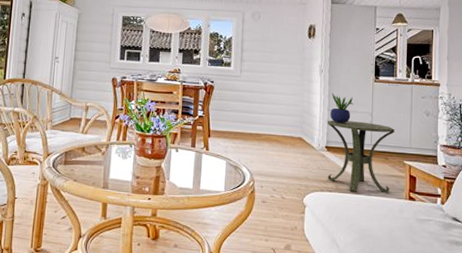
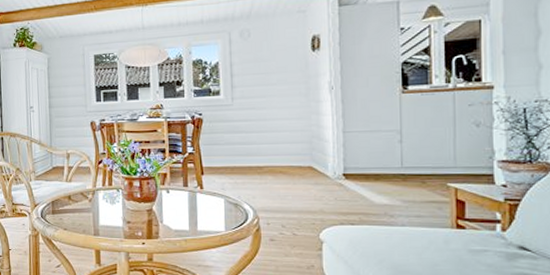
side table: present [327,120,395,193] -> none [344,142,433,223]
potted plant: present [330,92,354,124] -> none [346,111,376,147]

